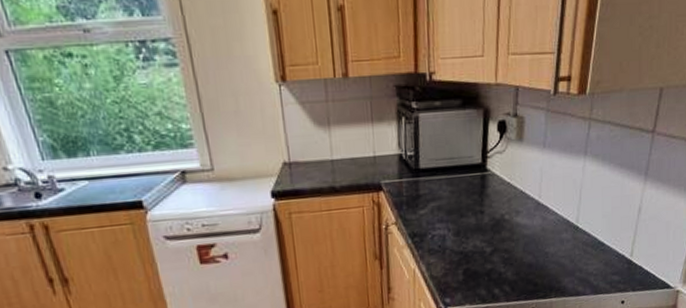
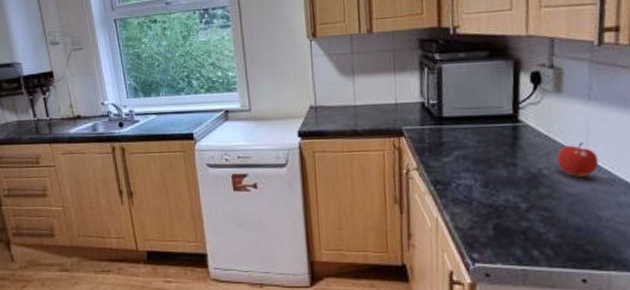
fruit: none [517,187,548,220] -> present [557,142,599,177]

